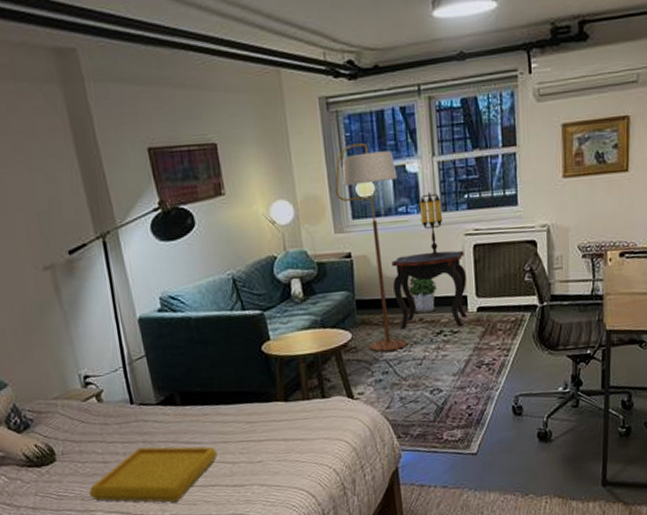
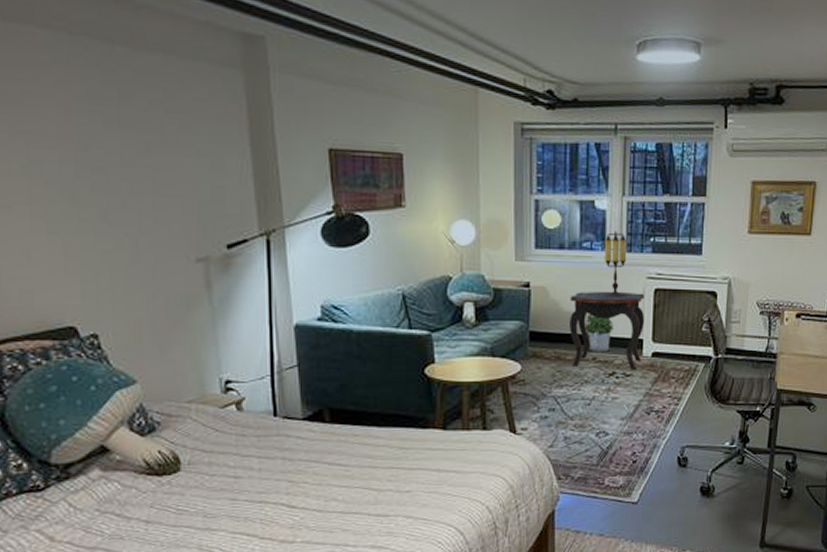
serving tray: present [88,446,219,503] -> none [212,464,364,528]
floor lamp: present [334,143,408,352] -> none [520,173,586,387]

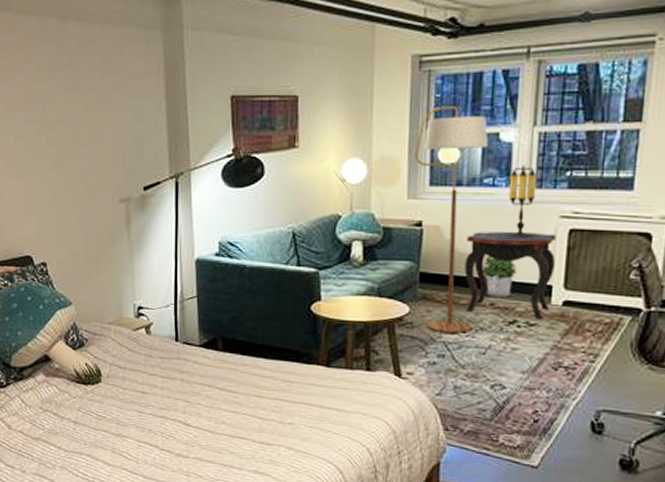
floor lamp: none [520,173,586,387] -> present [414,106,489,333]

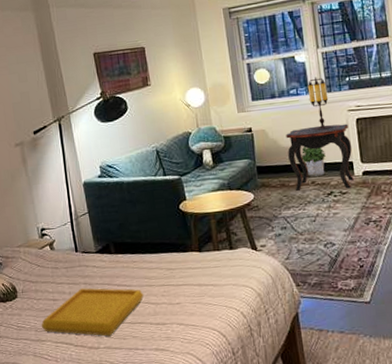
serving tray: none [124,385,251,446] -> present [41,288,144,336]
floor lamp: present [414,106,489,333] -> none [237,41,303,210]

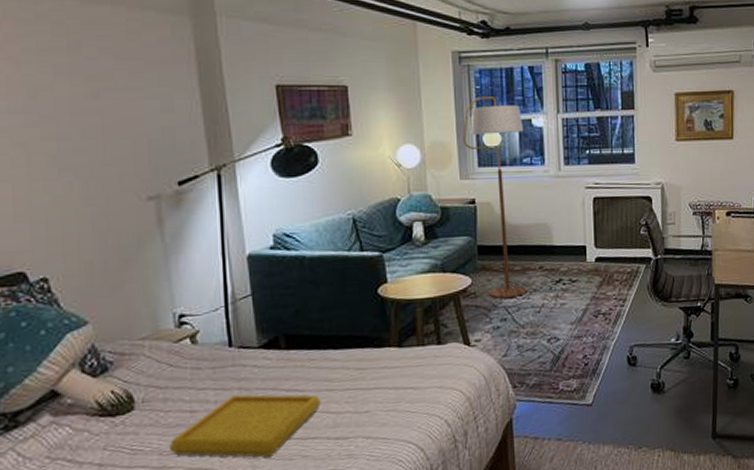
floor lamp: none [237,41,303,210] -> present [462,97,528,298]
side table: present [286,123,354,191] -> none [514,202,587,276]
potted plant: present [301,147,326,177] -> none [529,226,557,261]
table lamp: present [307,77,333,131] -> none [543,146,568,208]

